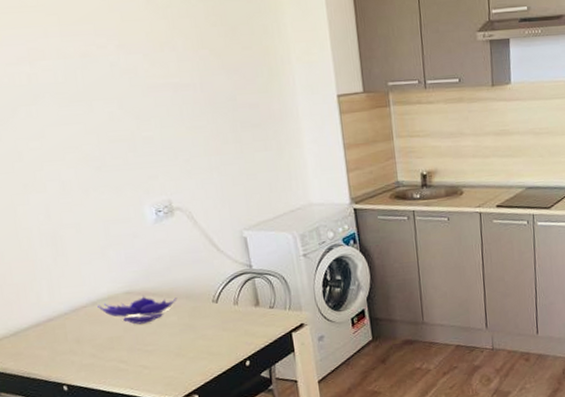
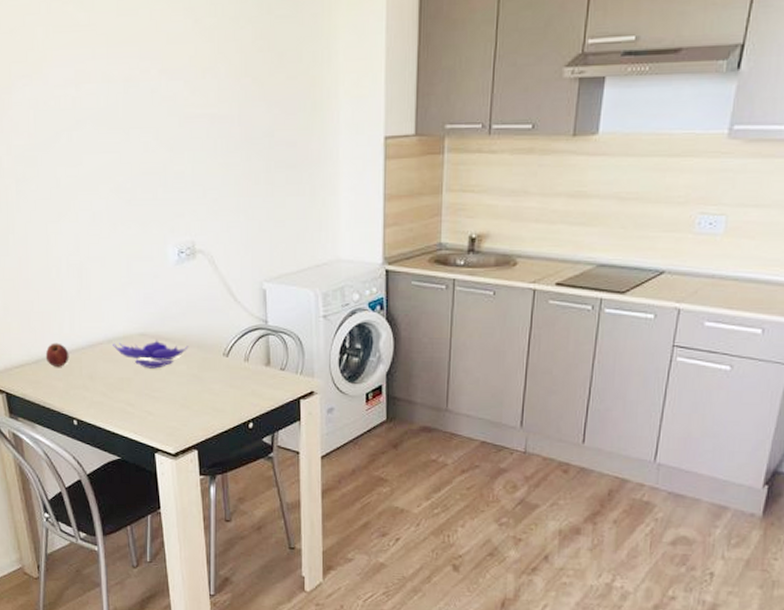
apple: none [24,312,52,336] -> present [45,343,69,367]

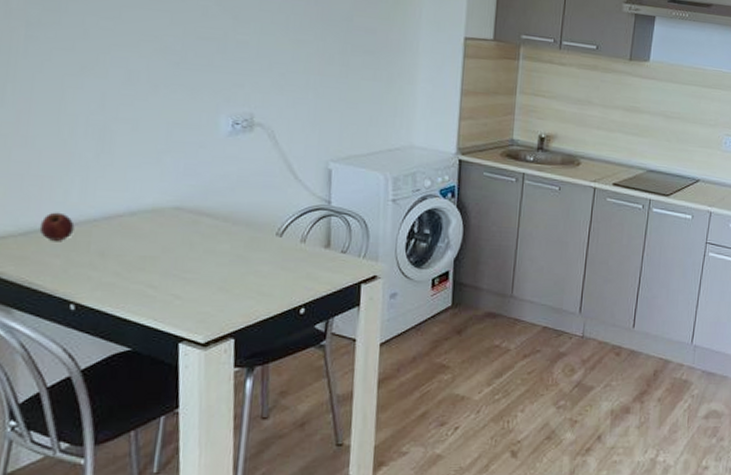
decorative bowl: present [113,338,189,369] -> none [136,213,236,247]

